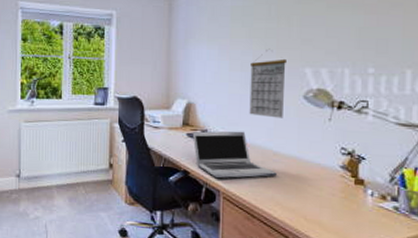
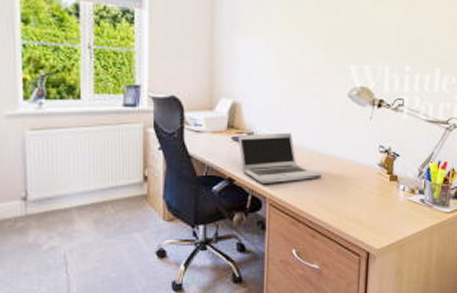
calendar: present [249,48,286,118] -> none [296,43,333,118]

